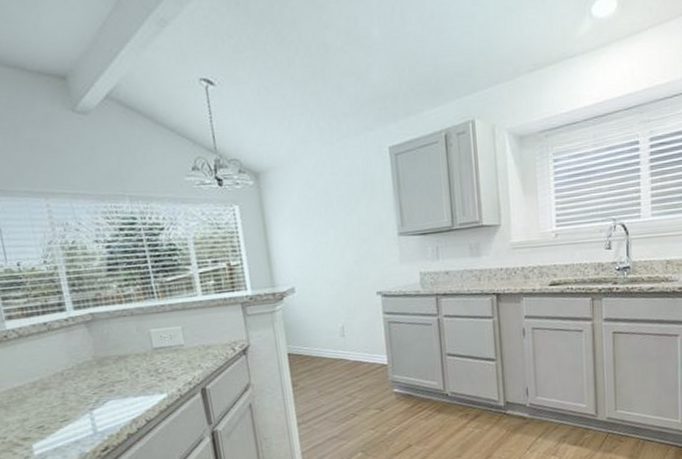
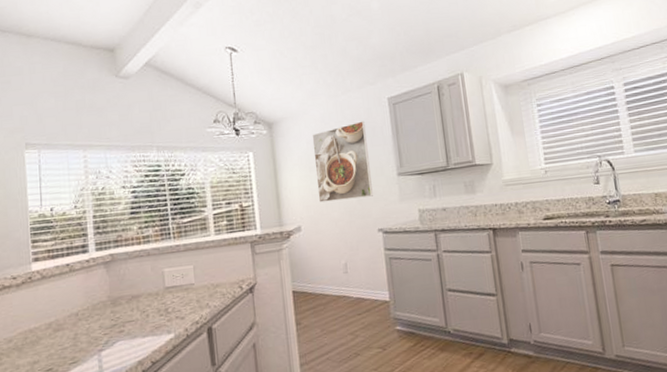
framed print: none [304,173,372,263] -> present [312,121,373,203]

